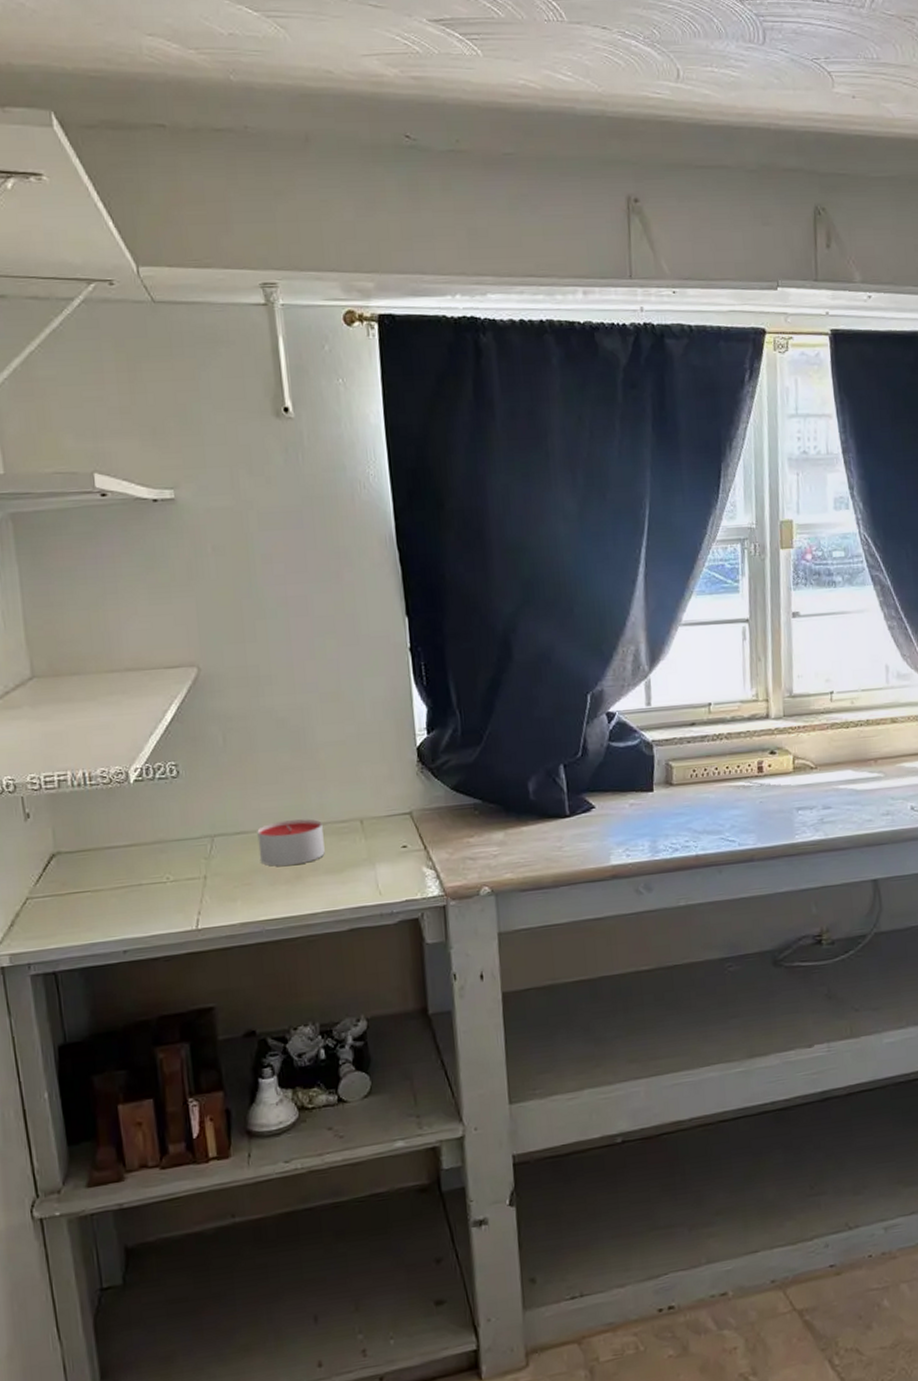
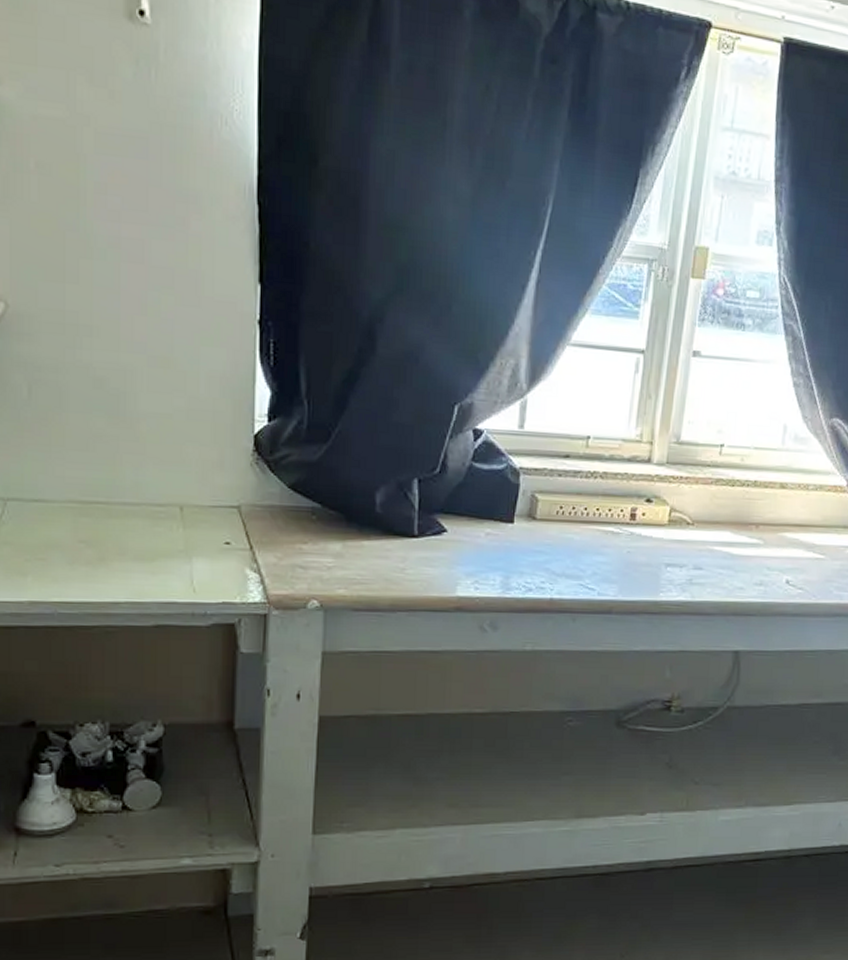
candle: present [257,819,325,866] -> none [58,494,136,546]

